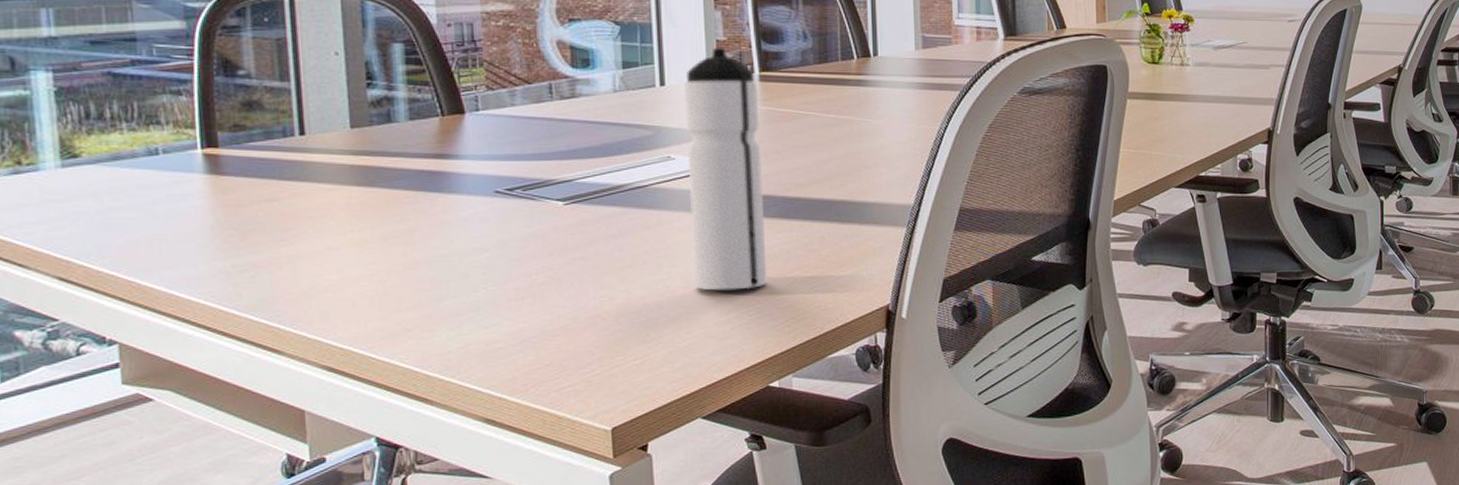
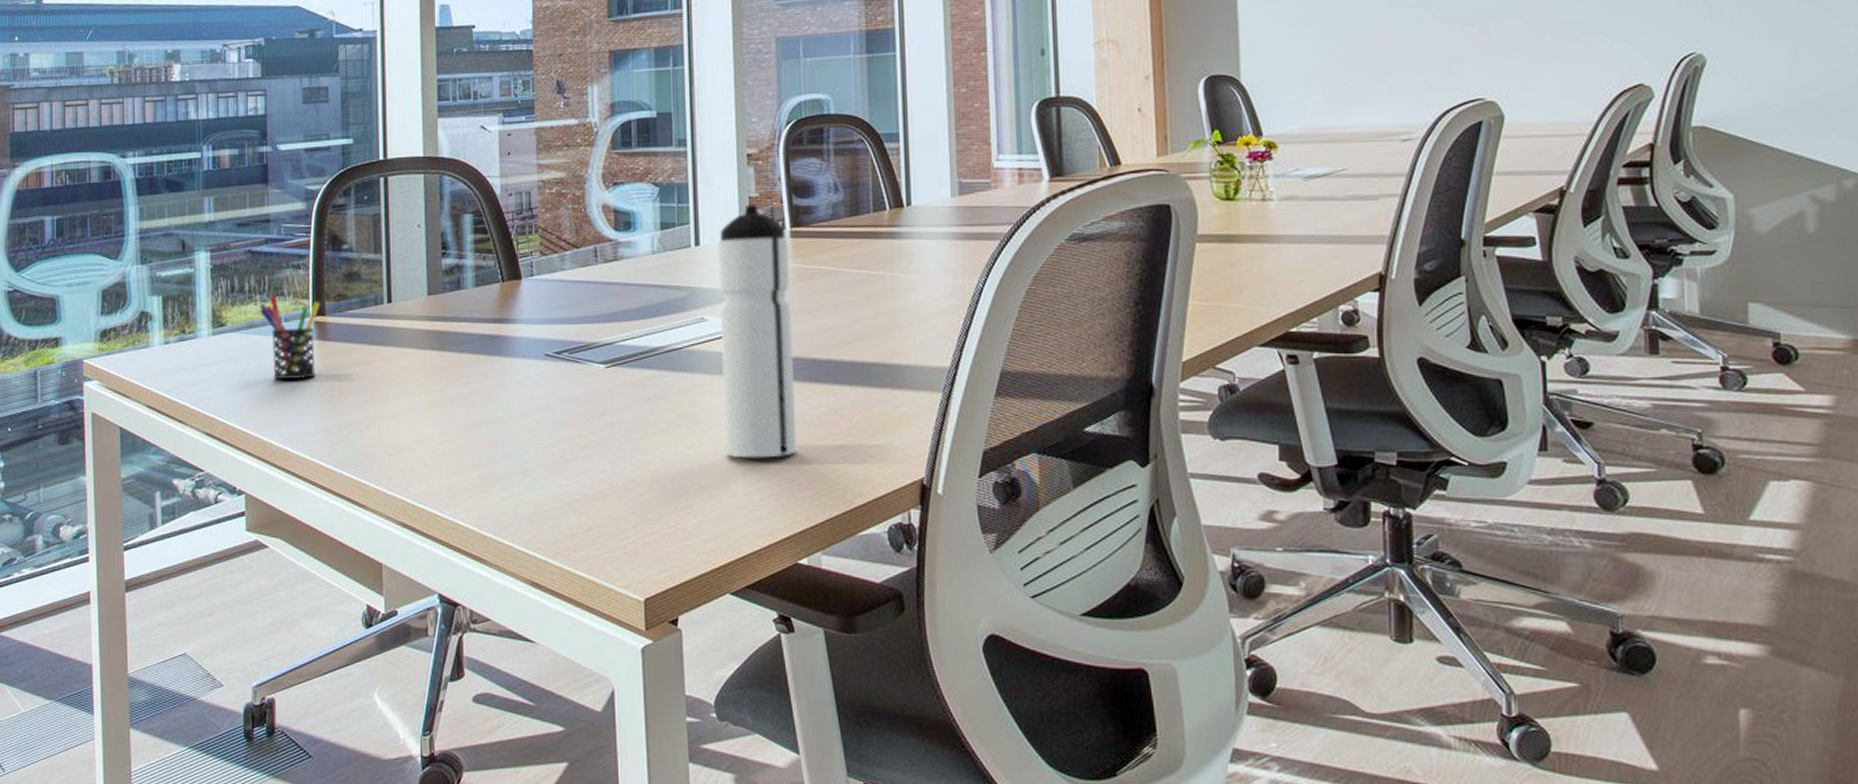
pen holder: none [127,124,211,217] -> present [259,295,320,379]

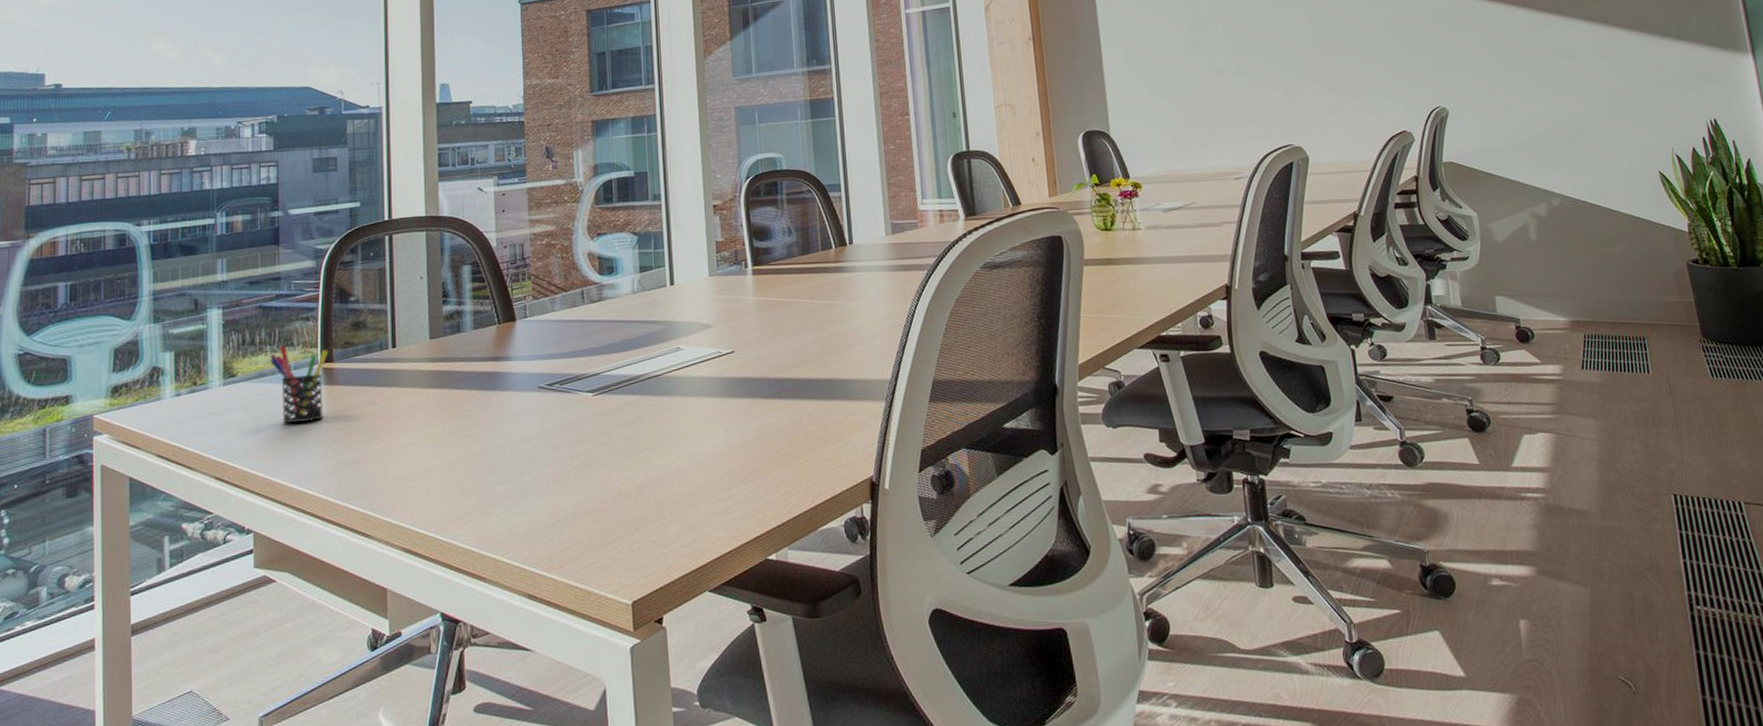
water bottle: present [717,205,797,458] -> none [689,248,764,469]

